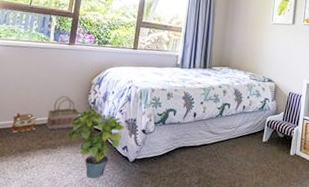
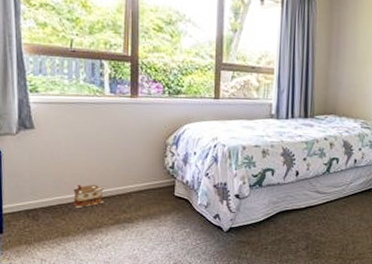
basket: present [46,96,79,130] -> none [116,161,156,202]
potted plant: present [66,107,125,179] -> none [143,172,213,253]

